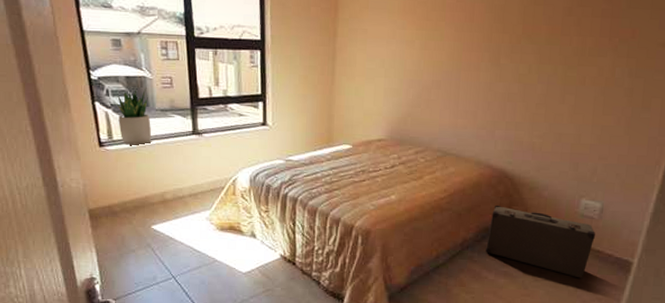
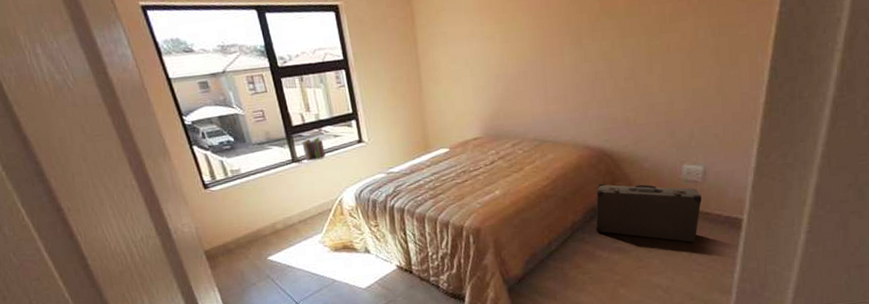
planter: present [116,88,152,145] -> none [213,126,254,183]
books: none [205,112,227,136] -> present [301,136,326,161]

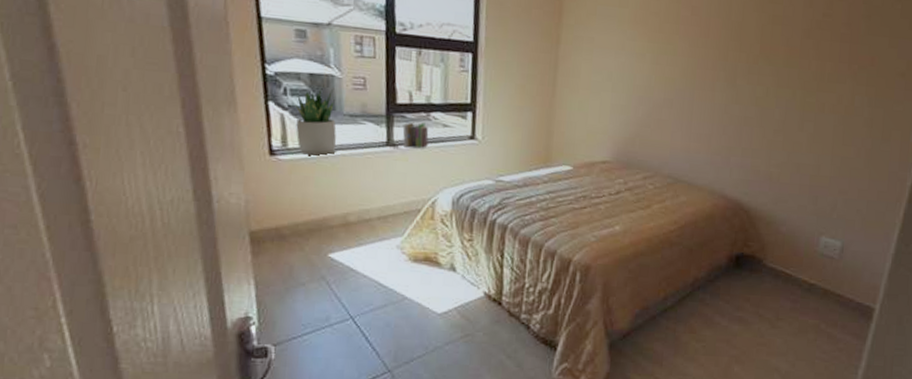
planter: none [213,126,254,183] -> present [295,88,337,156]
suitcase: present [596,184,702,243] -> none [719,241,836,326]

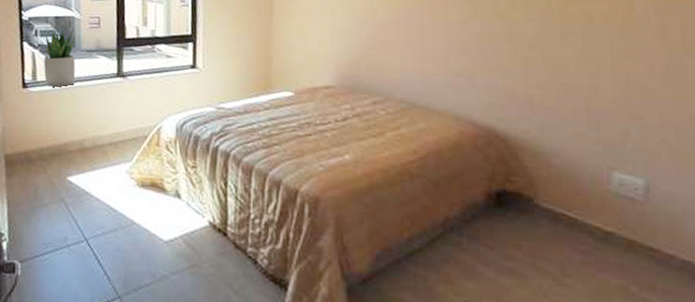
books: present [402,121,429,149] -> none [131,53,154,79]

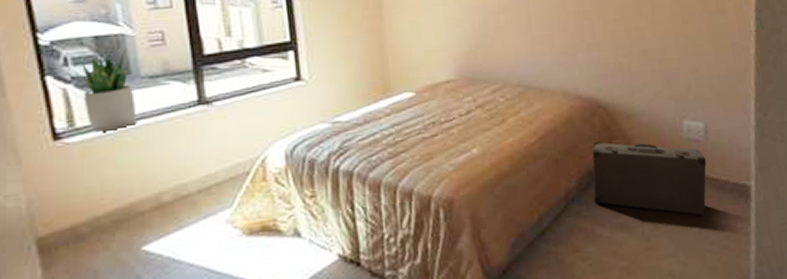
suitcase: none [478,175,643,288] -> present [592,142,707,216]

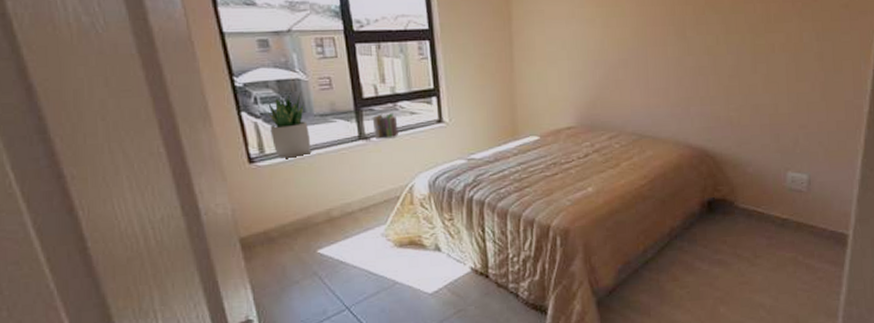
books: none [215,70,248,103] -> present [372,112,398,139]
suitcase: present [592,142,707,216] -> none [695,188,806,258]

